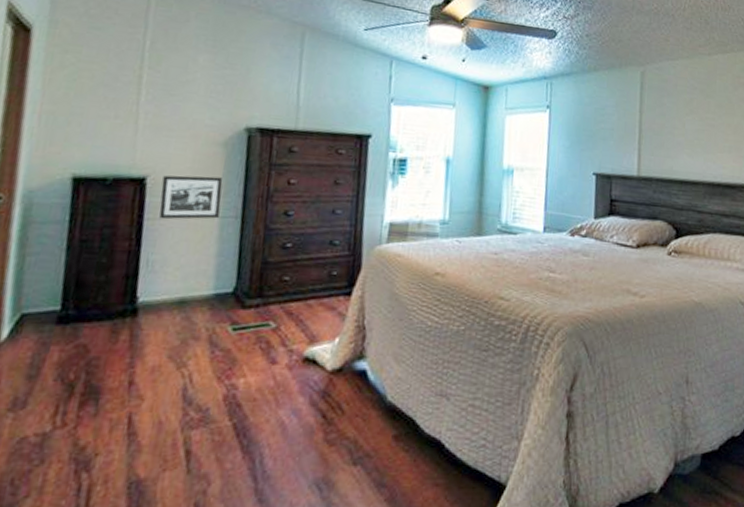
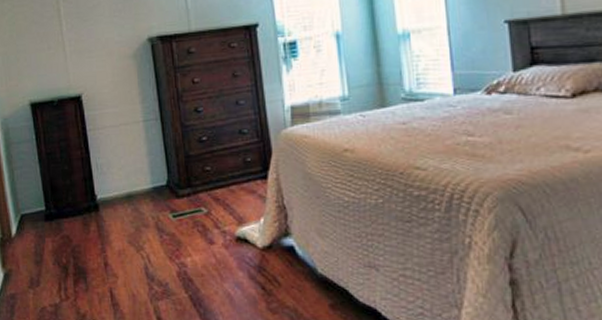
picture frame: present [159,175,223,219] -> none [93,86,142,129]

